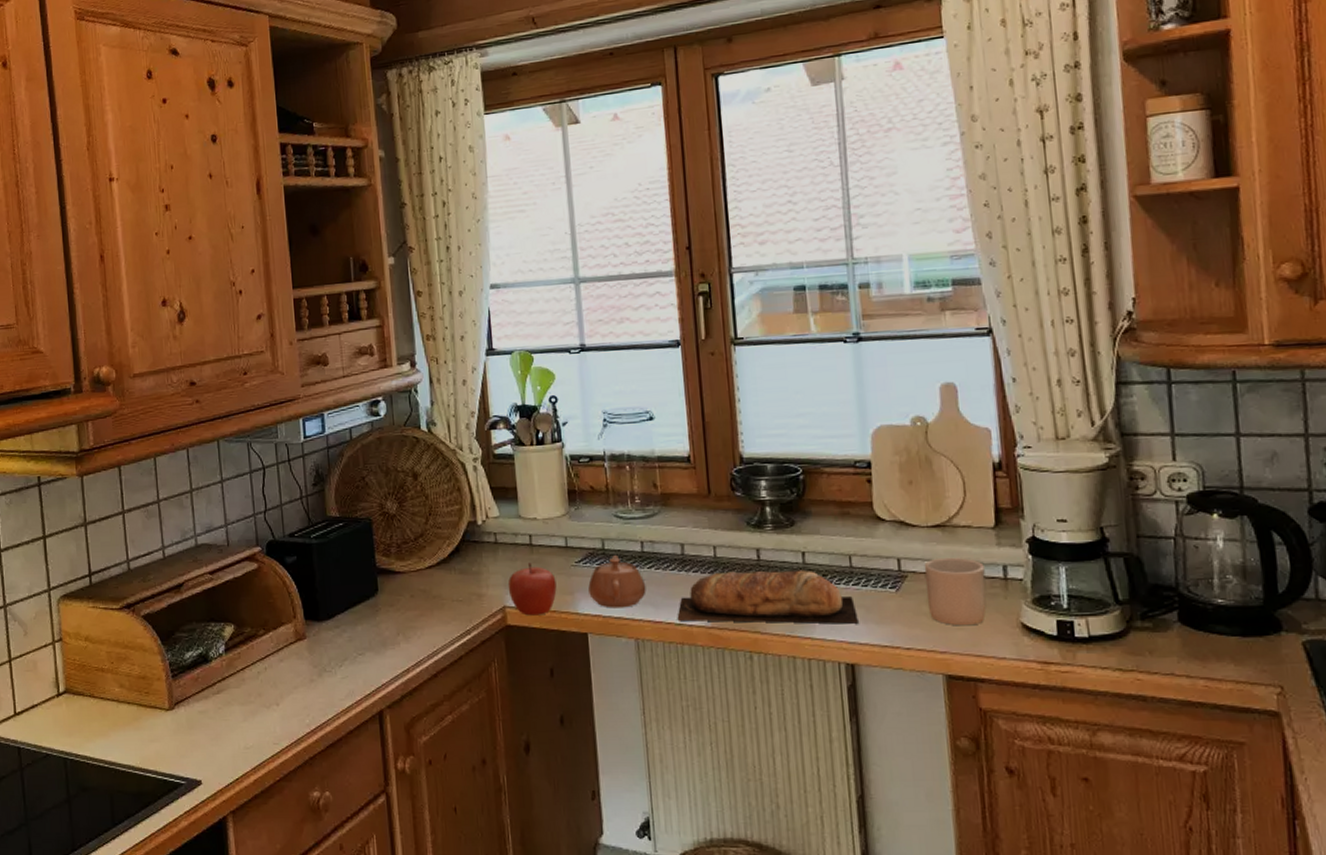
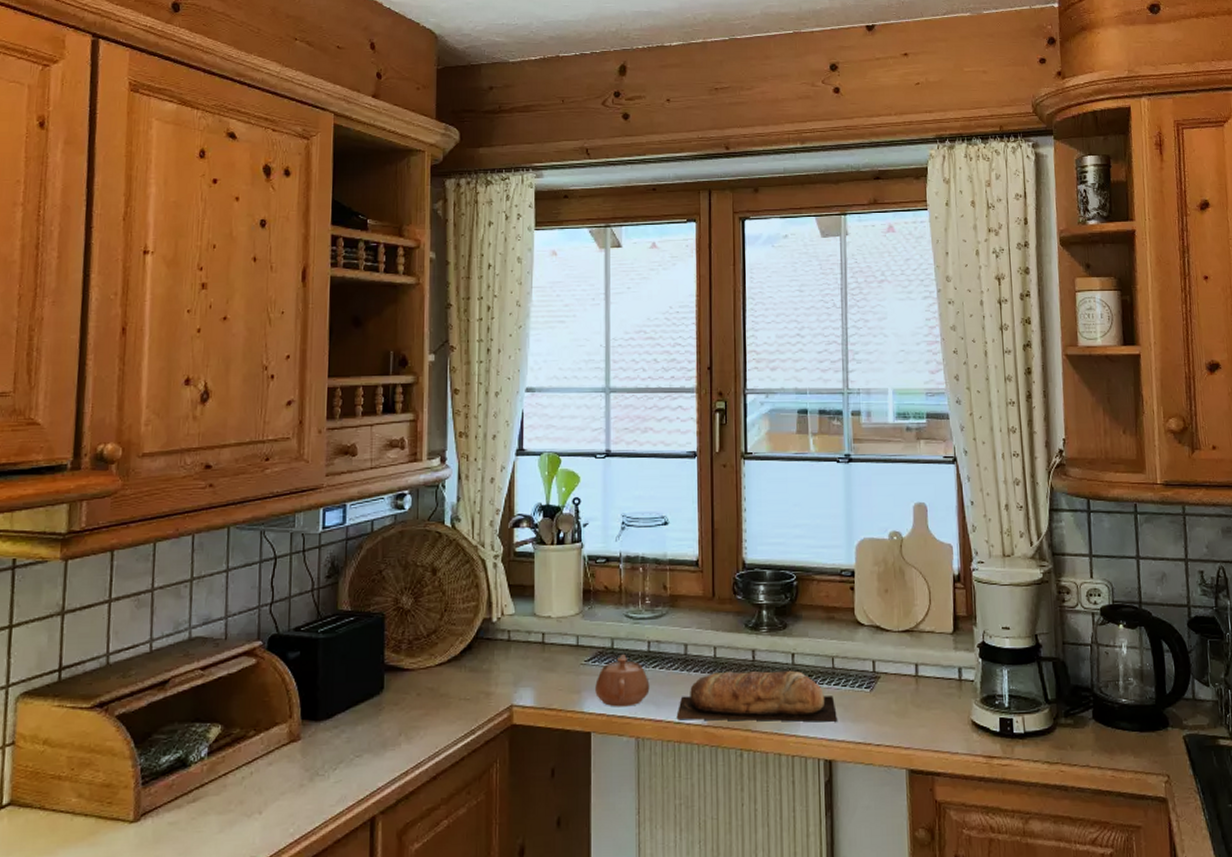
fruit: present [507,562,557,616] -> none [517,661,565,715]
mug: present [924,557,987,626] -> none [894,660,944,724]

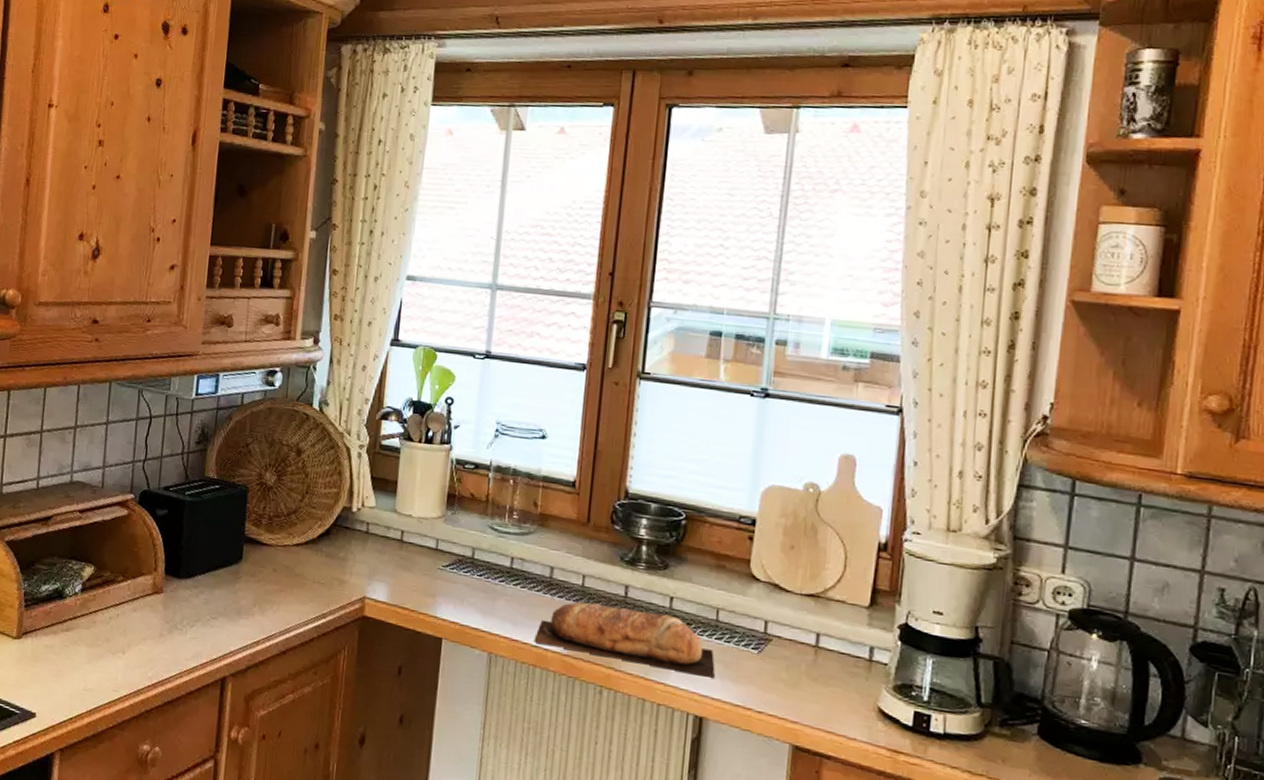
teapot: present [595,653,650,707] -> none [450,565,509,621]

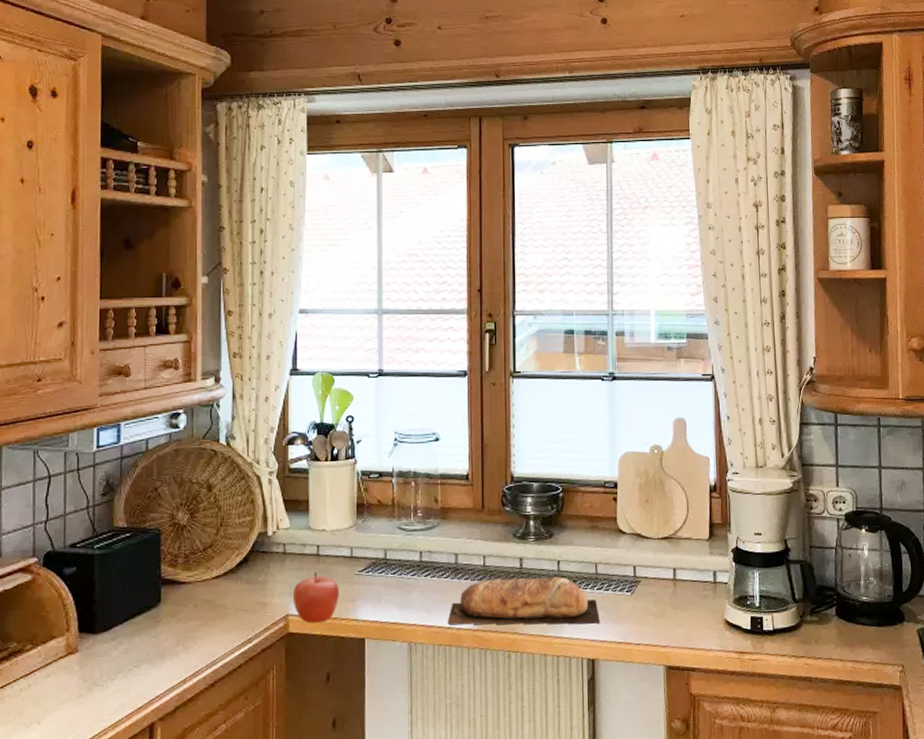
fruit: none [371,558,420,612] -> present [292,572,339,623]

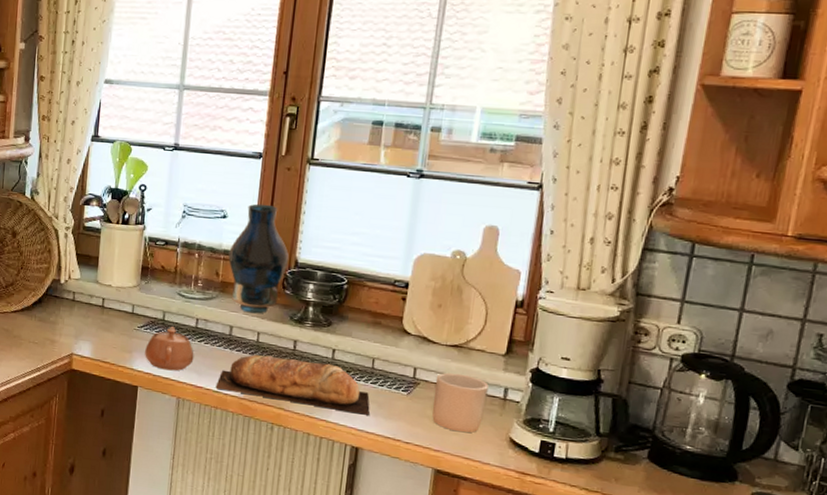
fruit: present [292,572,339,623] -> none [77,321,119,366]
teapot: none [369,563,422,614] -> present [145,326,194,371]
vase: none [445,422,505,537] -> present [228,203,289,314]
mug: none [654,564,700,624] -> present [432,372,489,433]

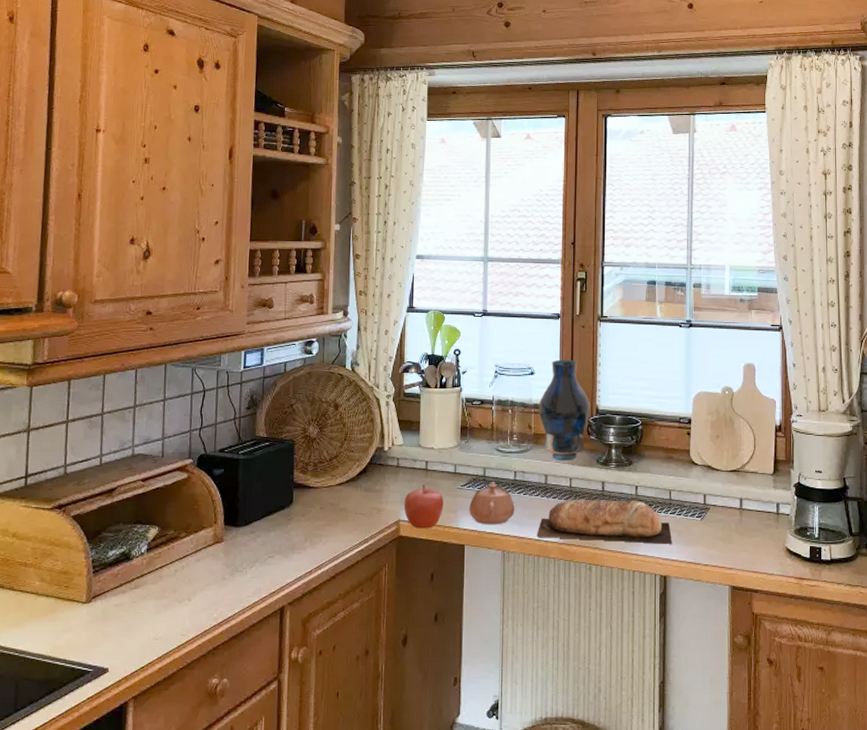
fruit: none [77,321,119,366] -> present [403,484,444,529]
mug: present [432,372,489,433] -> none [722,495,764,549]

